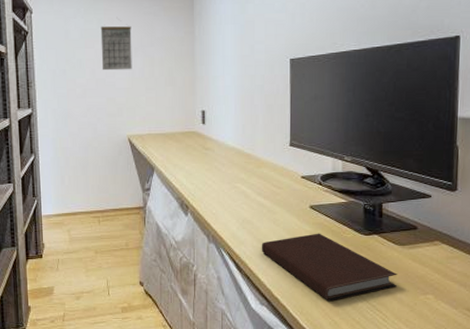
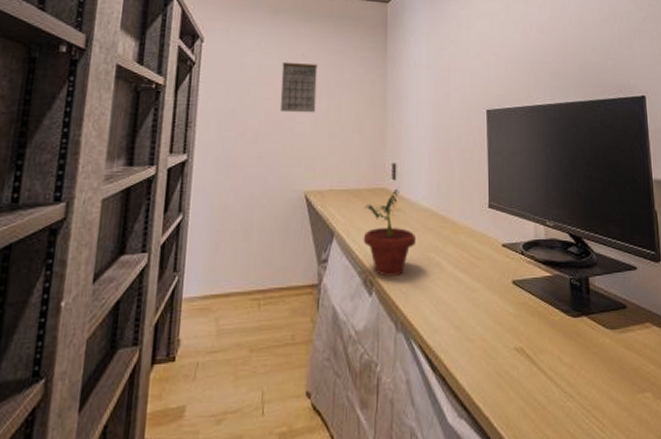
potted plant: none [178,131,223,202] -> present [363,188,415,277]
notebook: present [261,233,397,302] -> none [458,315,612,408]

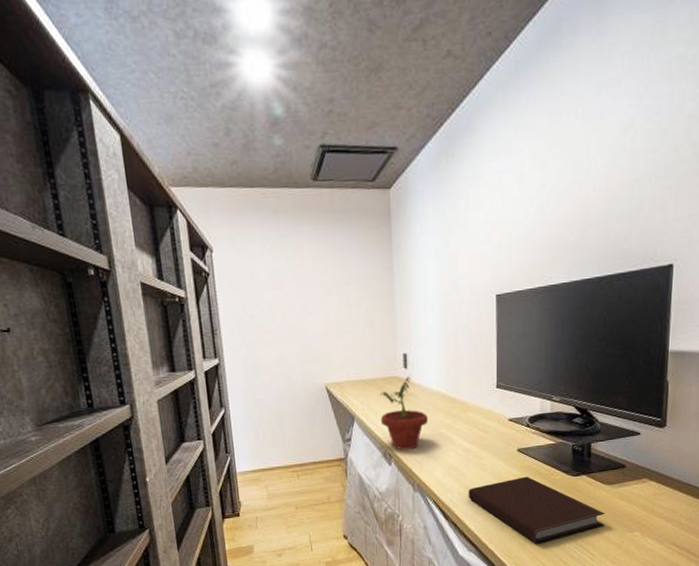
calendar: present [279,61,318,113] -> none [290,264,327,314]
notebook: none [458,315,612,408] -> present [468,476,605,544]

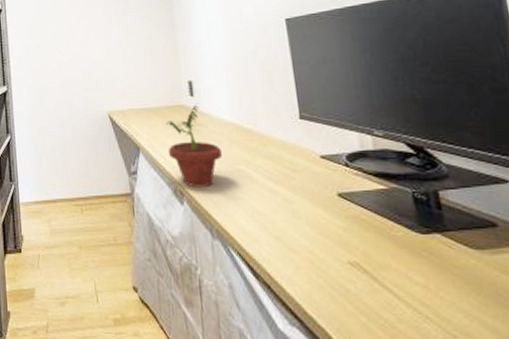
notebook: present [468,476,605,544] -> none [280,229,485,326]

